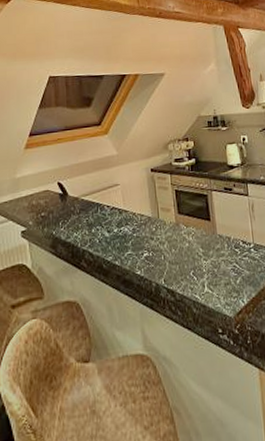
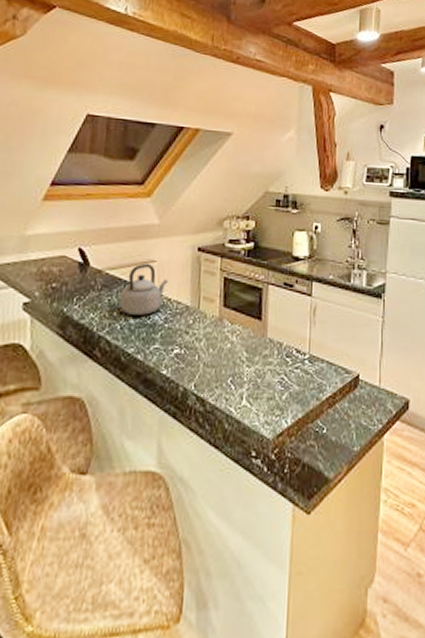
teapot: none [94,187,131,230] -> present [119,263,168,315]

